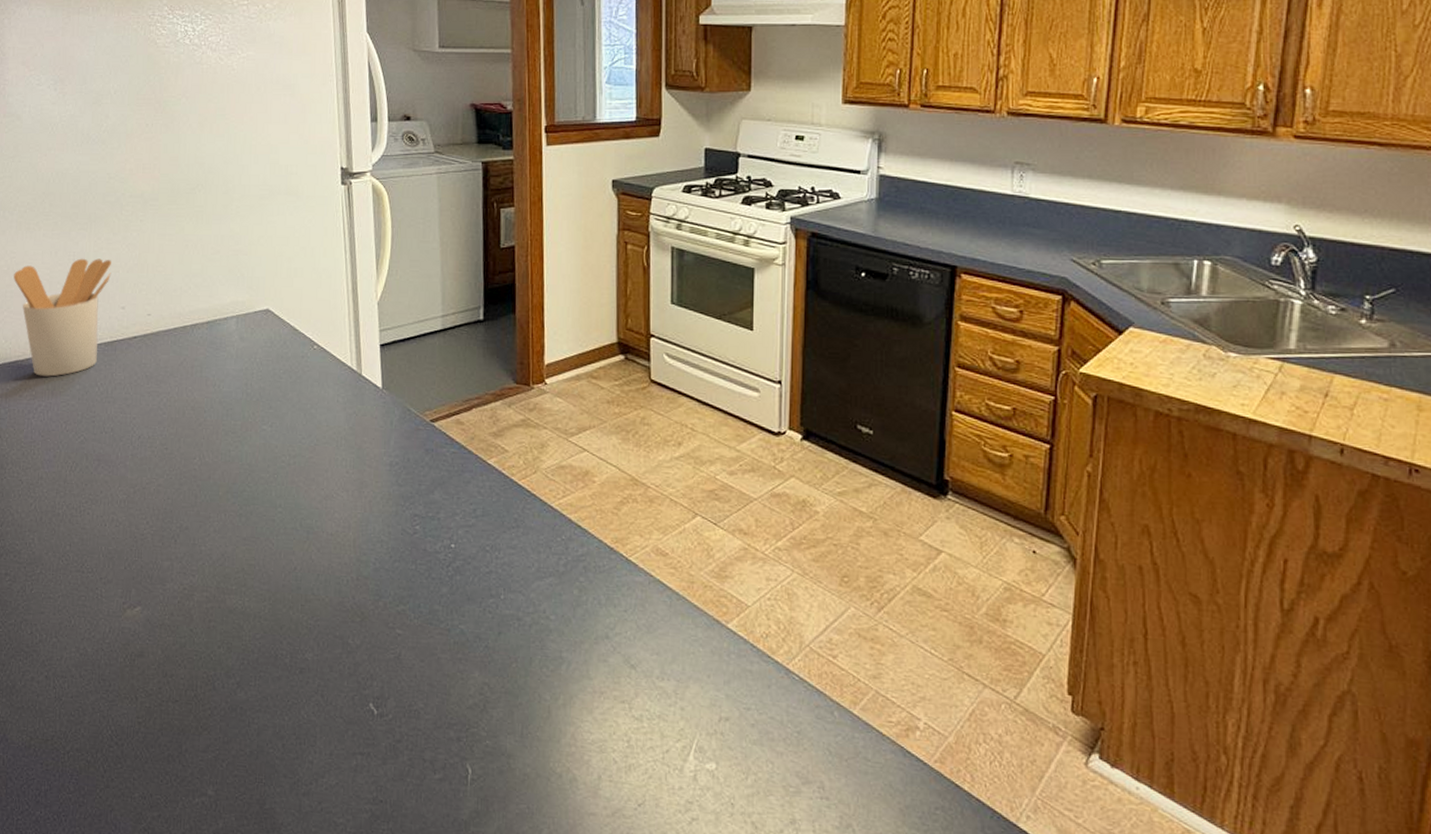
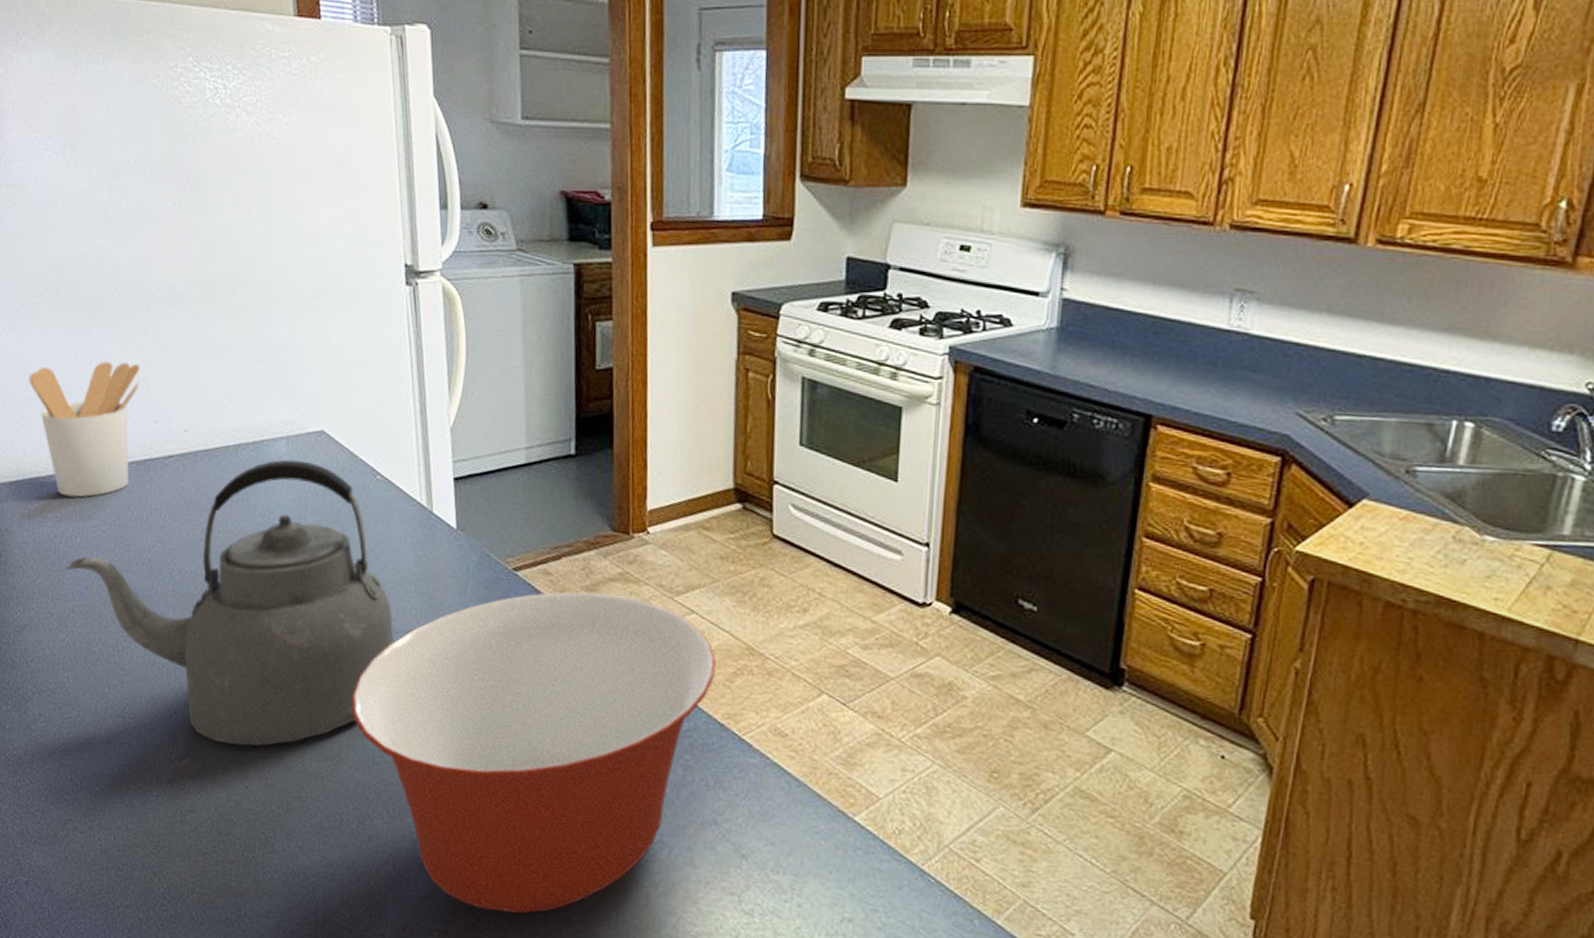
kettle: none [37,335,327,592] -> present [65,459,395,747]
mixing bowl: none [287,438,606,733] -> present [351,592,717,914]

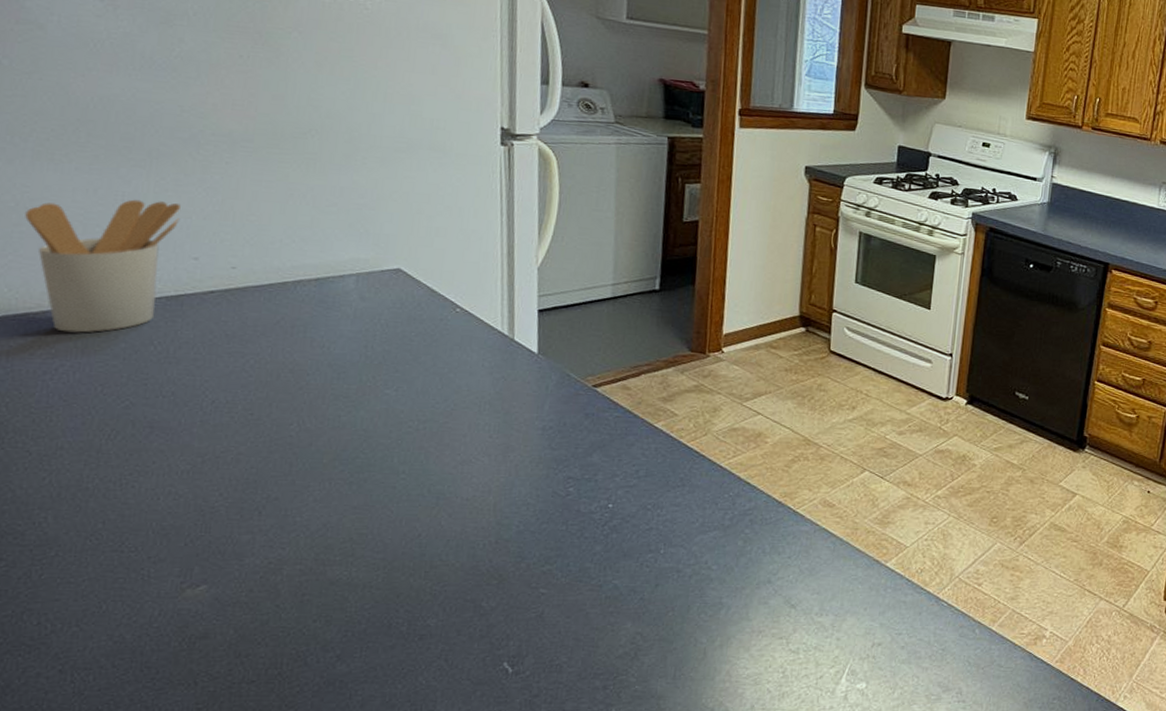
kettle: present [65,459,395,747] -> none [55,294,464,567]
mixing bowl: present [351,592,717,914] -> none [410,402,778,686]

